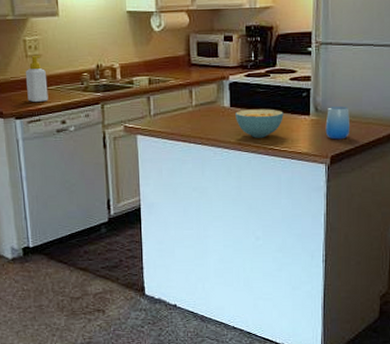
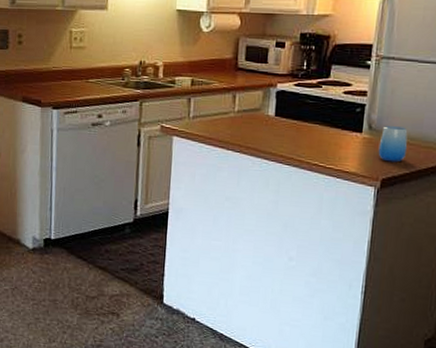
soap bottle: present [25,56,49,103] -> none [67,47,89,95]
cereal bowl: present [235,109,283,138] -> none [279,120,333,152]

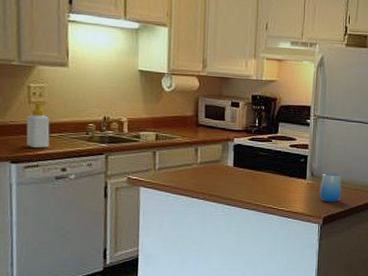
soap bottle: none [67,47,89,95] -> present [26,102,50,149]

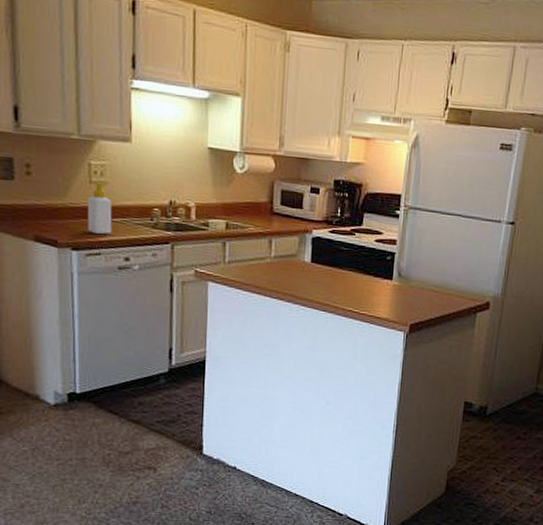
cup: present [319,173,341,203] -> none [406,274,433,309]

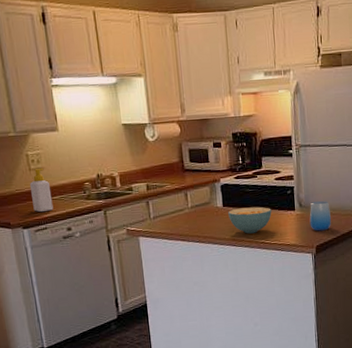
cereal bowl: none [316,267,366,299] -> present [228,207,272,234]
cup: none [406,274,433,309] -> present [309,201,331,231]

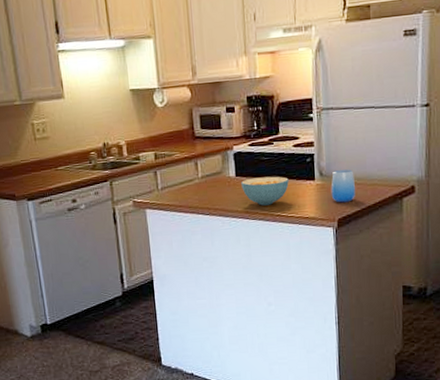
soap bottle: present [29,168,54,213] -> none [34,138,59,184]

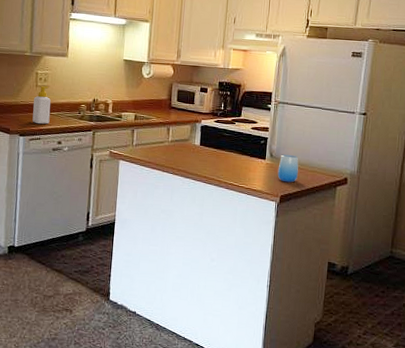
soap bottle: none [34,138,59,184] -> present [32,86,51,125]
cereal bowl: present [241,176,289,206] -> none [203,149,244,174]

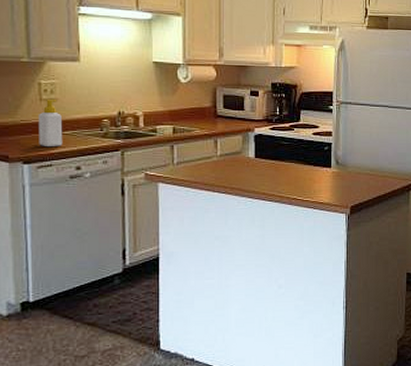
cup: present [277,154,299,183] -> none [345,161,367,191]

